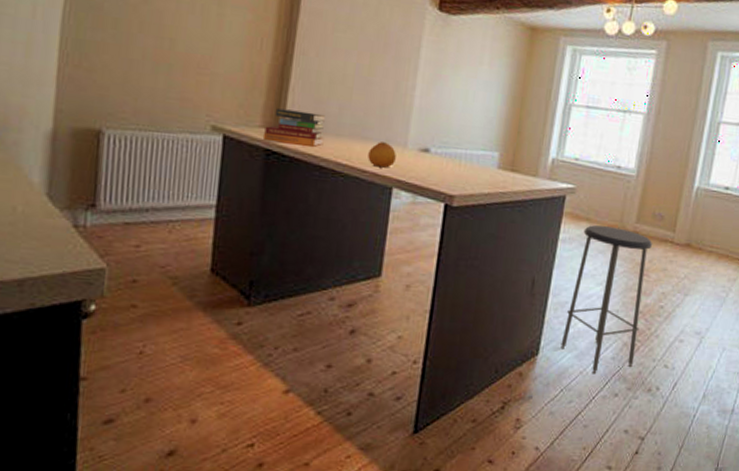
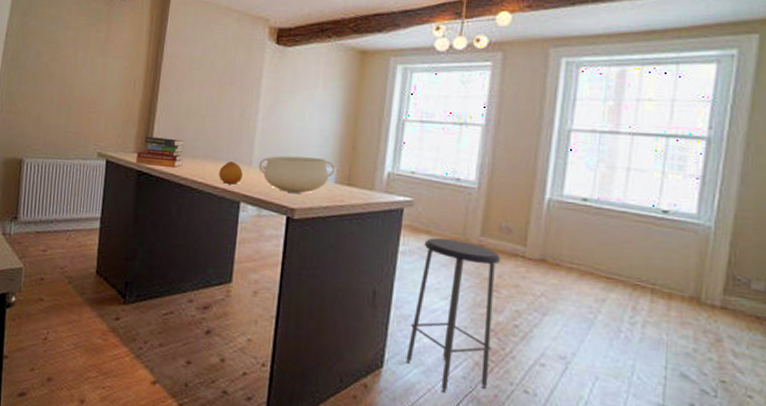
bowl: none [415,137,498,179] -> present [259,155,335,194]

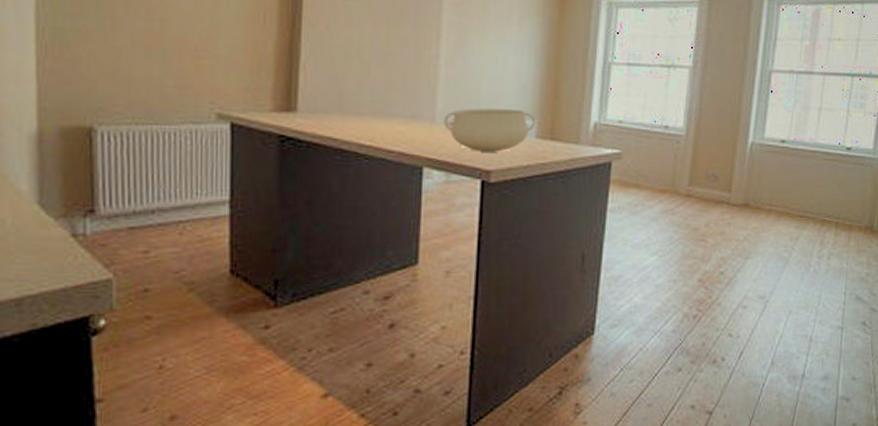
books: present [136,136,183,167] -> none [276,89,343,129]
fruit: present [219,161,243,185] -> none [393,118,424,146]
bar stool: present [406,238,502,393] -> none [617,190,709,350]

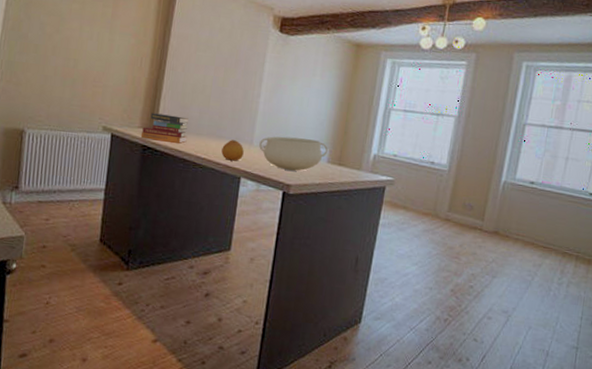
books: none [276,89,343,129] -> present [141,113,188,144]
fruit: none [393,118,424,146] -> present [221,140,244,161]

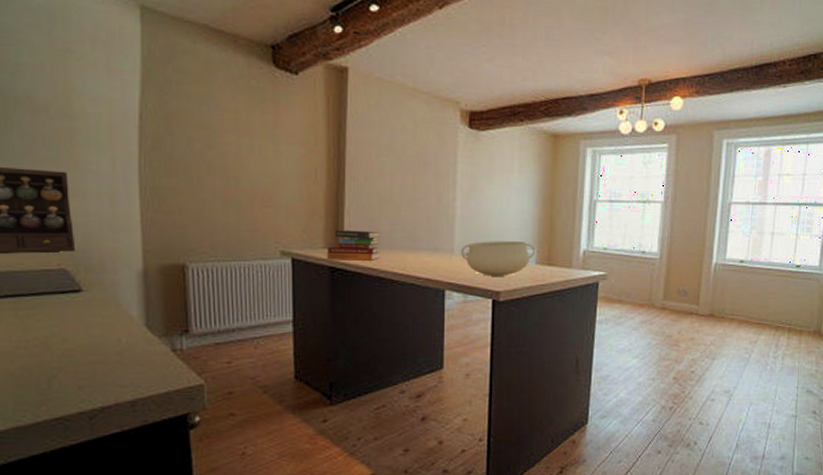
fruit: present [221,140,244,161] -> none [420,251,445,273]

